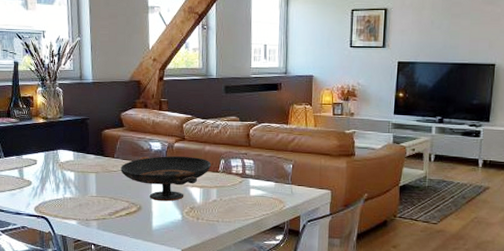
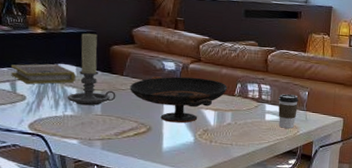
book: none [19,150,73,171] -> present [11,63,76,85]
candle holder: none [66,119,109,188] -> present [67,32,116,106]
coffee cup: none [262,168,283,203] -> present [278,94,299,129]

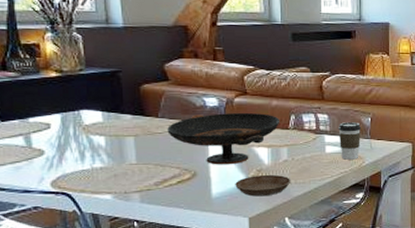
book: present [11,63,76,85] -> none [23,110,102,137]
candle holder: present [67,32,116,106] -> none [94,72,152,155]
saucer: none [183,134,233,155] -> present [235,174,292,197]

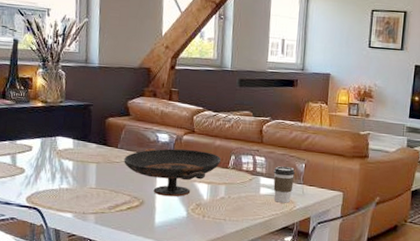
saucer: present [235,174,292,197] -> none [176,209,226,230]

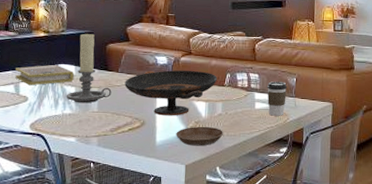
book: none [12,136,72,158] -> present [15,64,74,86]
candle holder: none [63,105,111,179] -> present [66,33,112,104]
saucer: none [176,209,226,230] -> present [176,126,224,146]

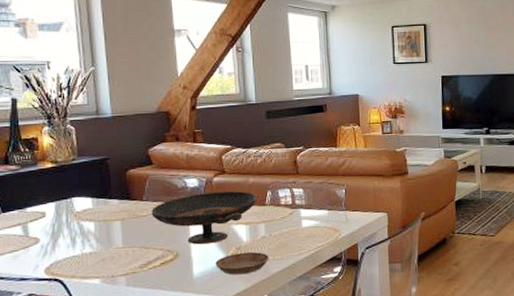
book: present [15,64,74,86] -> none [22,198,92,225]
candle holder: present [66,33,112,104] -> none [84,159,137,240]
coffee cup: present [267,81,287,116] -> none [313,195,336,233]

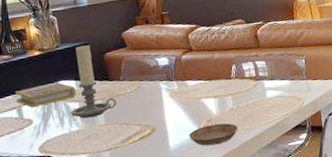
book: none [22,198,92,225] -> present [16,81,76,108]
candle holder: none [84,159,137,240] -> present [70,45,117,119]
decorative bowl: present [151,191,257,245] -> none [128,66,223,119]

